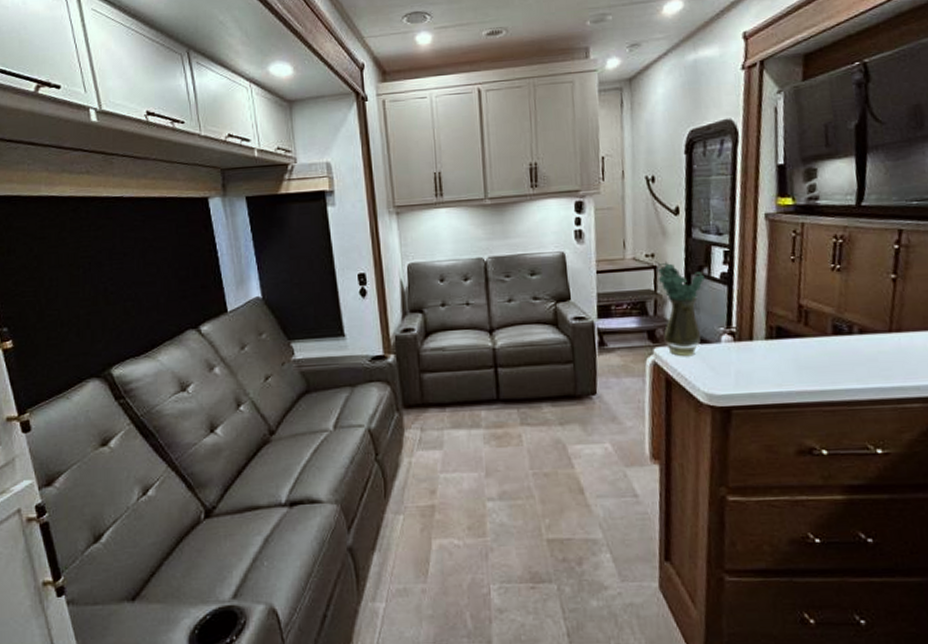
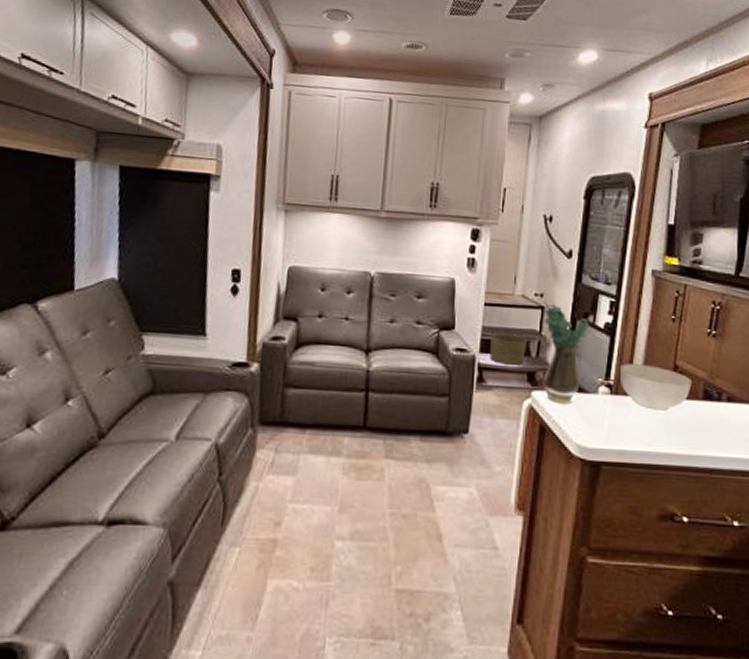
basket: none [606,296,644,326] -> present [490,333,528,365]
bowl: none [741,308,820,352] -> present [620,363,693,411]

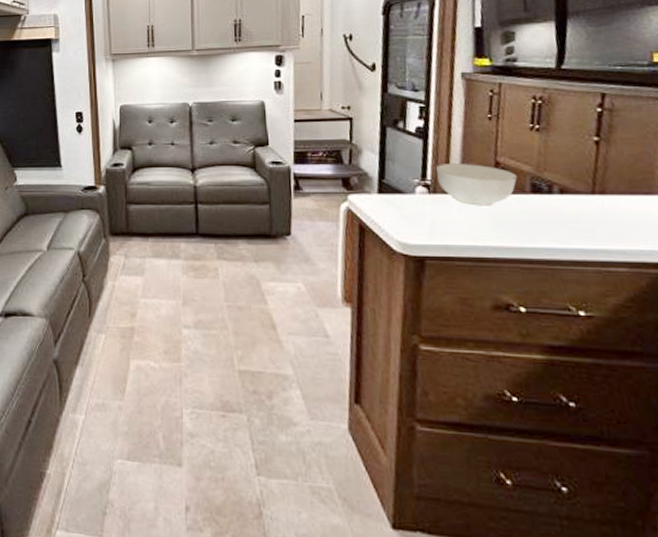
basket: present [490,333,528,365] -> none [303,145,339,172]
vase: present [543,301,589,405] -> none [351,113,400,205]

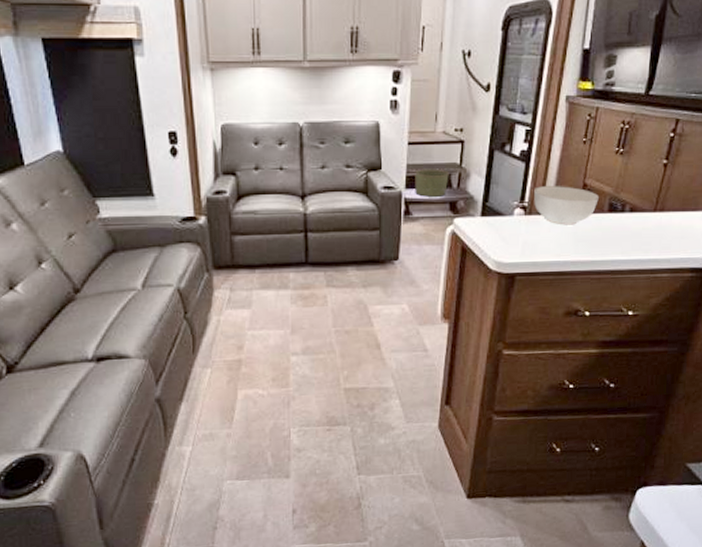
basket: none [303,145,339,172] -> present [415,169,449,197]

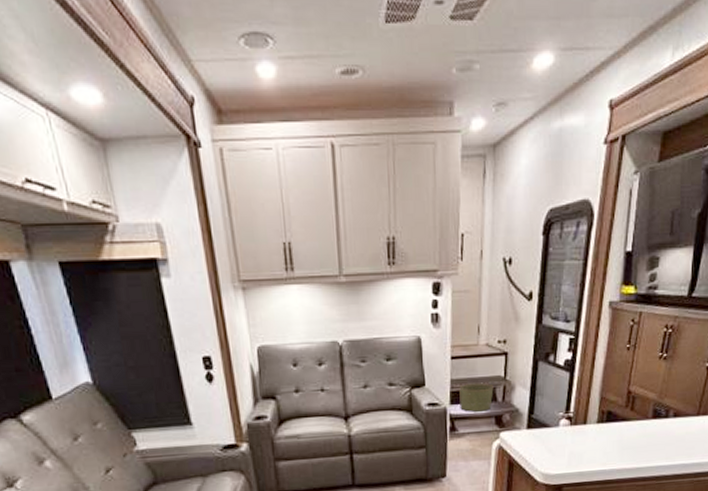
bowl: present [534,186,600,225] -> none [579,394,644,434]

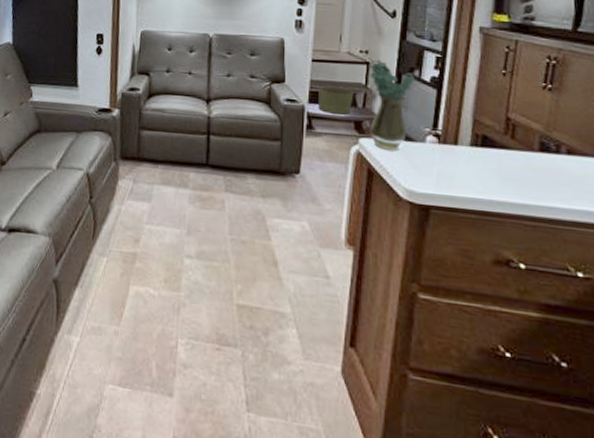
vase: none [506,347,550,441] -> present [368,58,415,152]

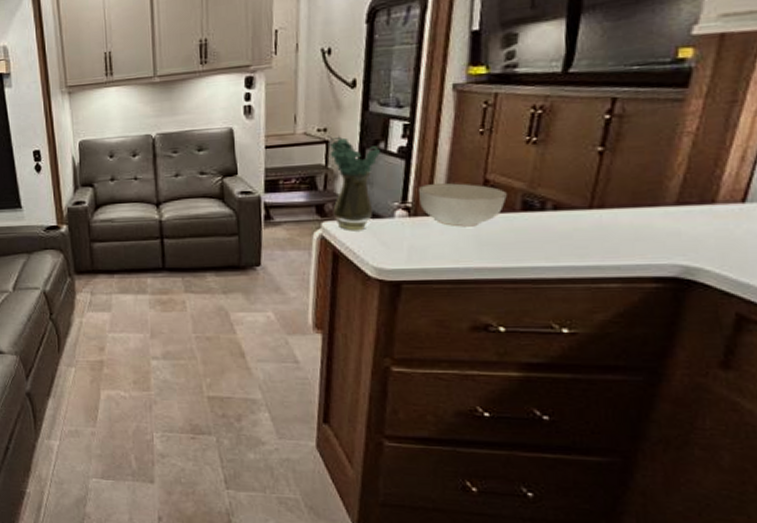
basket: present [318,85,354,115] -> none [274,171,314,201]
bowl: none [448,115,528,161] -> present [419,183,508,227]

